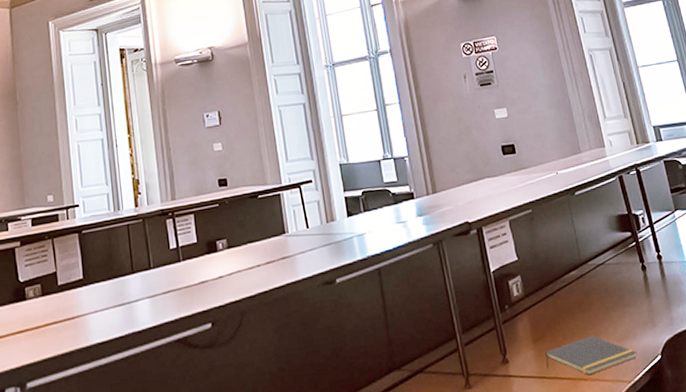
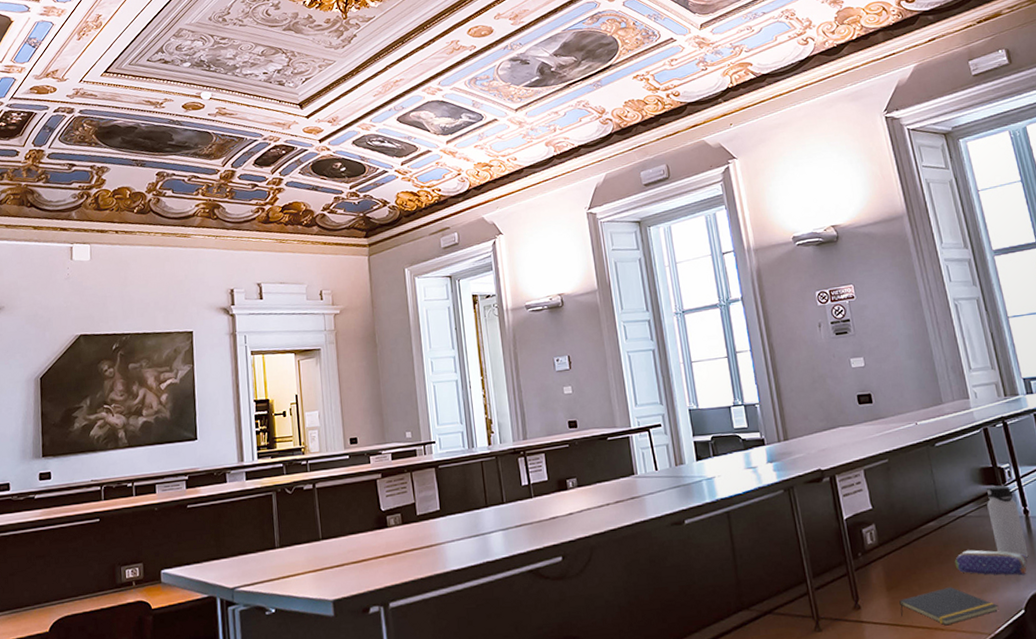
pencil case: none [595,297,662,322] -> present [954,550,1027,576]
water bottle: none [622,231,663,303] -> present [986,485,1029,557]

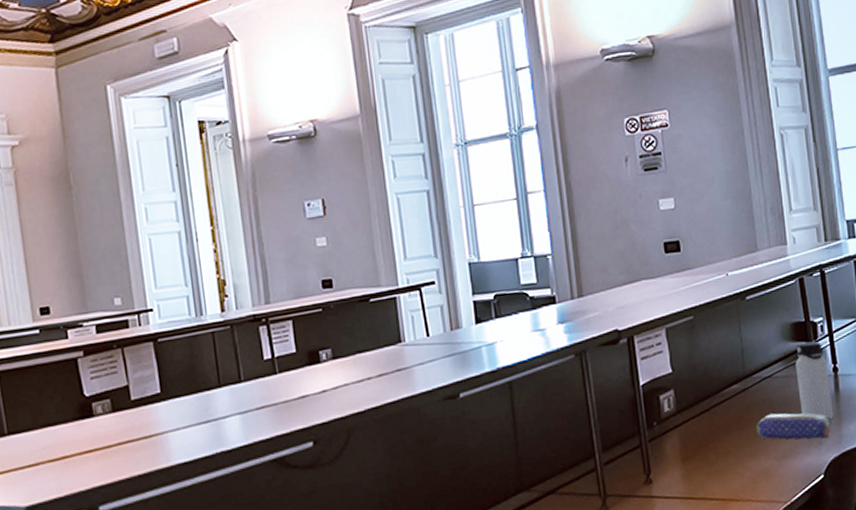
notepad: present [899,587,999,626] -> none [694,454,798,496]

